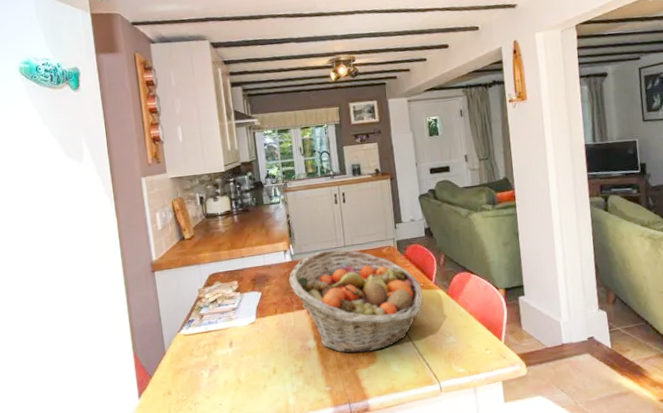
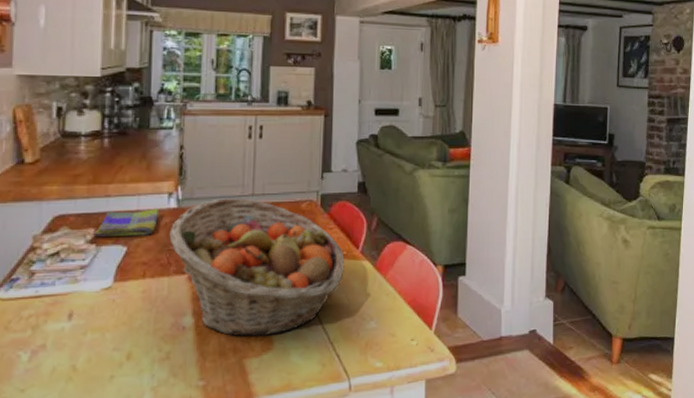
dish towel: none [237,263,280,288] -> present [93,209,160,238]

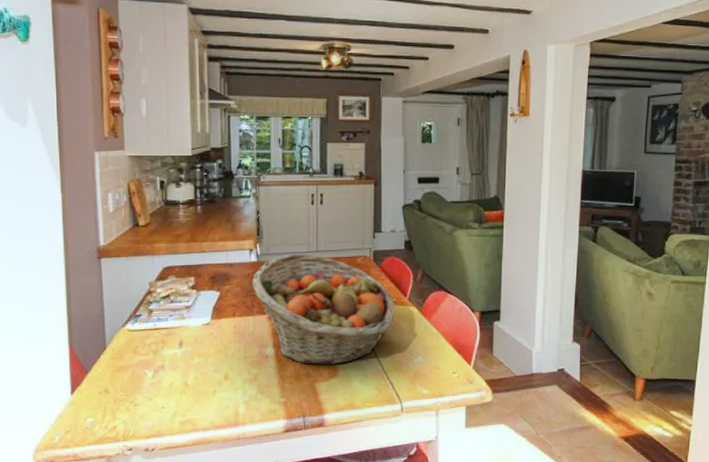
dish towel: present [93,209,160,238] -> none [194,262,243,285]

